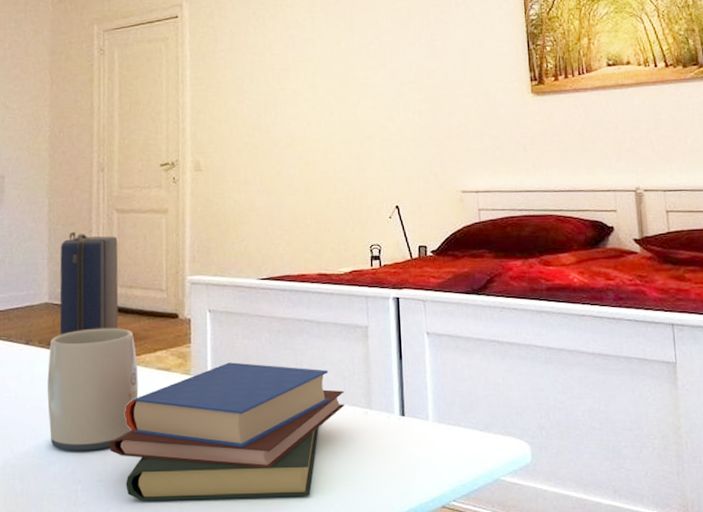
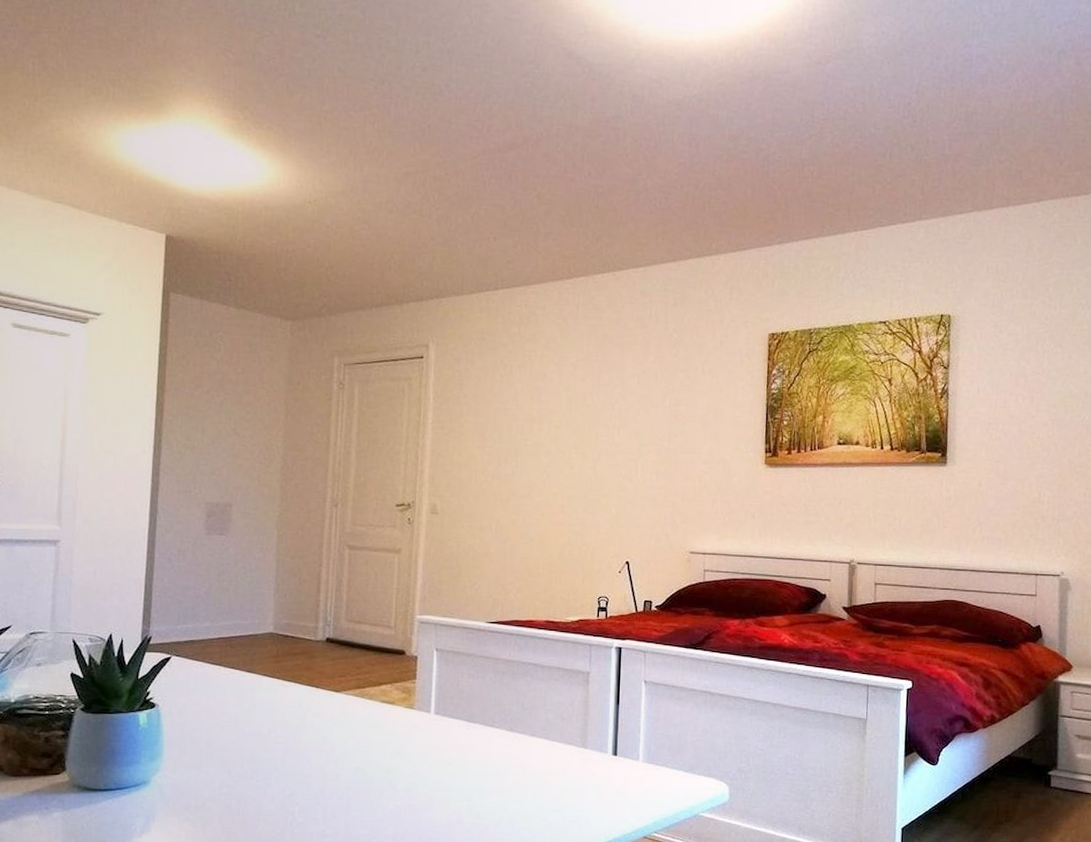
mug: present [47,327,139,451] -> none [268,660,361,775]
suitcase: present [59,231,119,335] -> none [284,565,348,665]
book: present [108,362,345,502] -> none [328,699,562,824]

